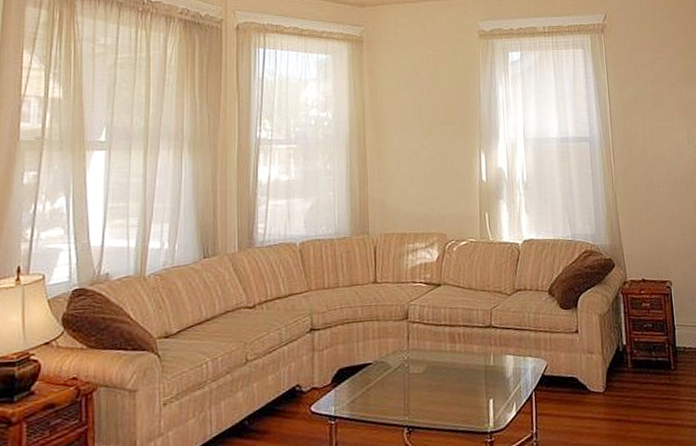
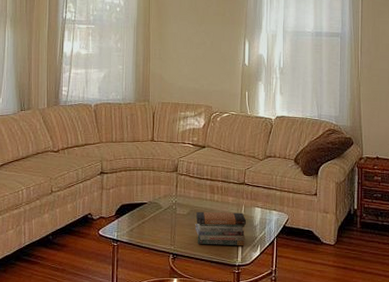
book stack: none [434,363,497,410] -> present [195,211,246,246]

